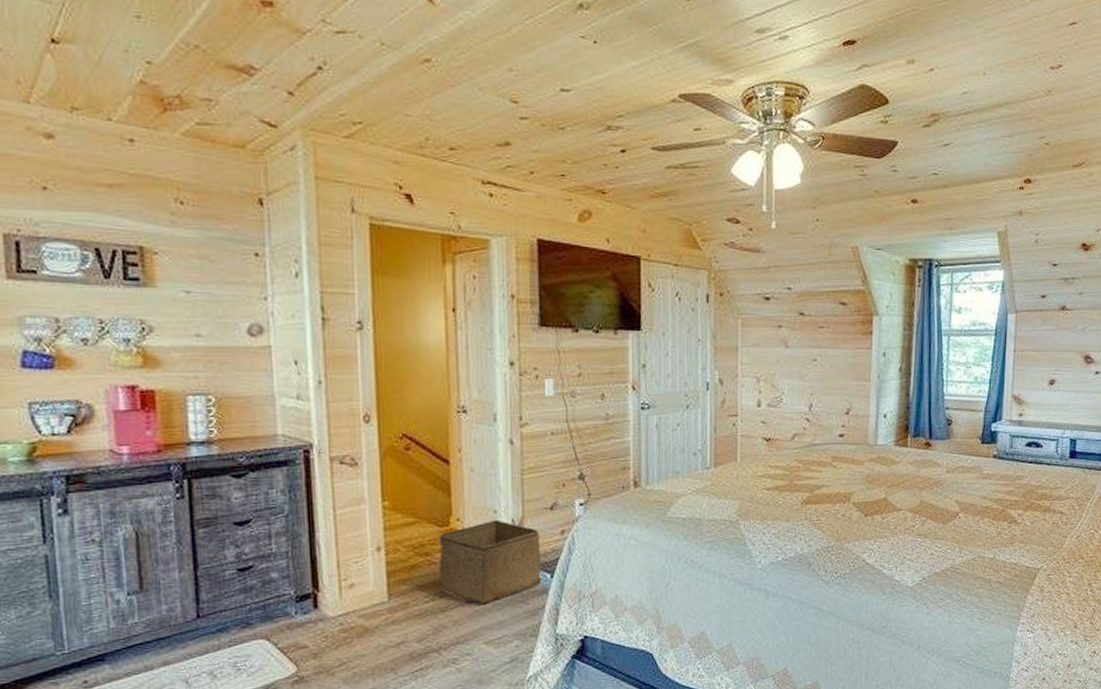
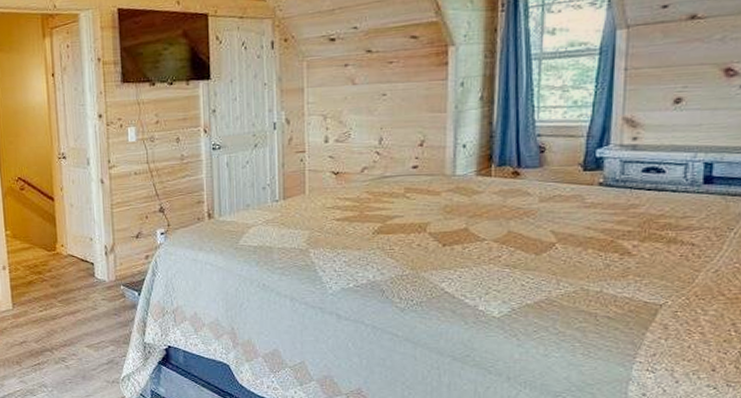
storage bin: present [439,519,543,604] -> none [48,246,131,315]

